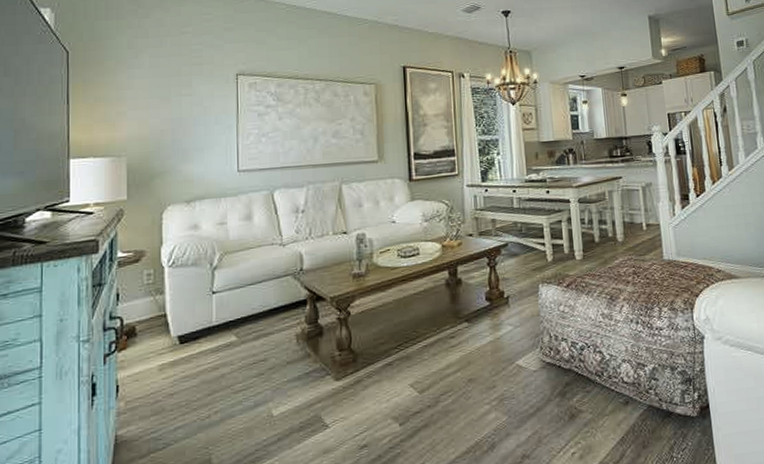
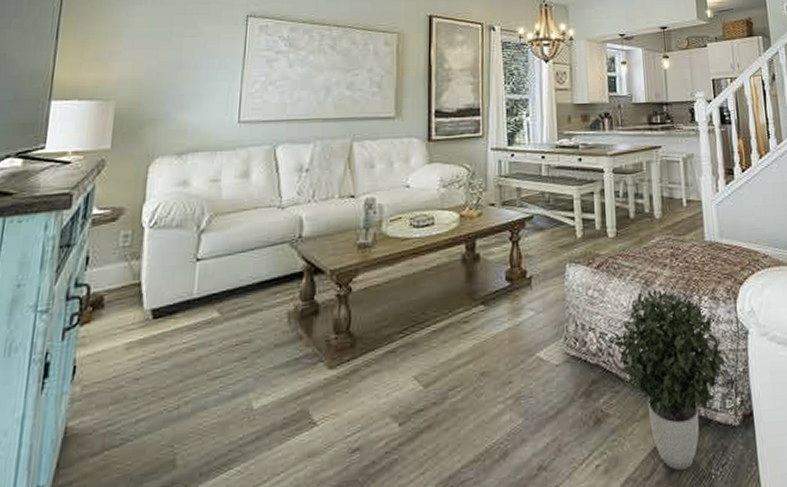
potted plant: none [584,303,684,455] -> present [614,289,726,471]

